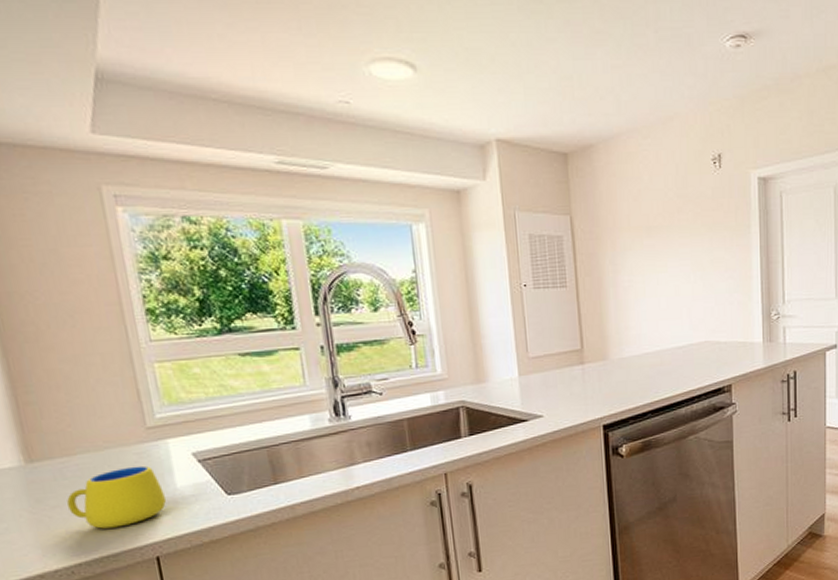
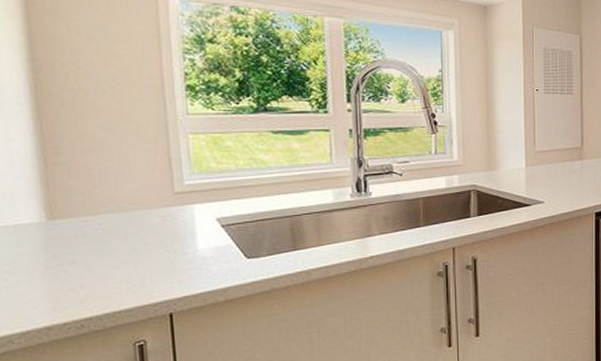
mug: present [67,465,167,529] -> none [85,227,187,285]

